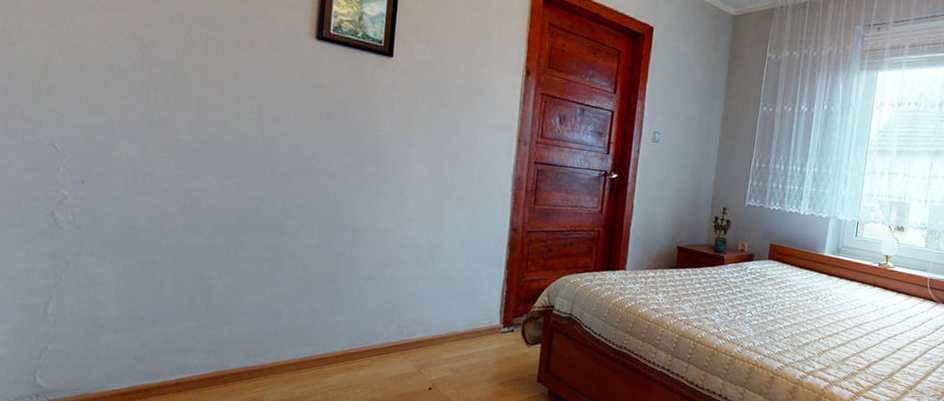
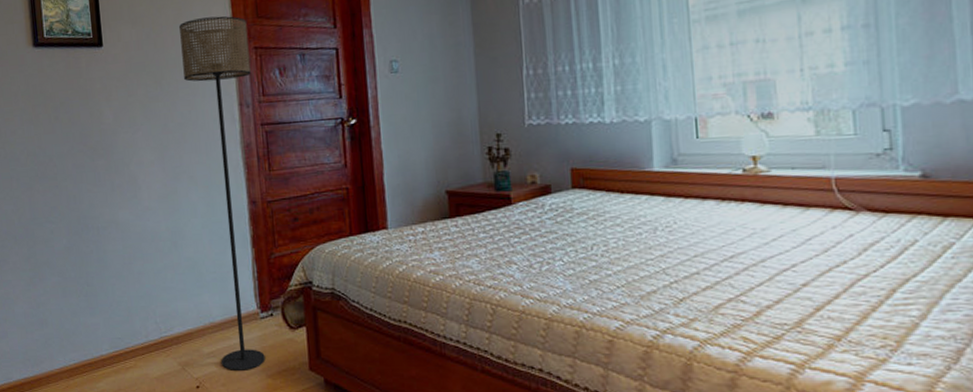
floor lamp: none [457,54,539,377] -> present [178,16,266,370]

